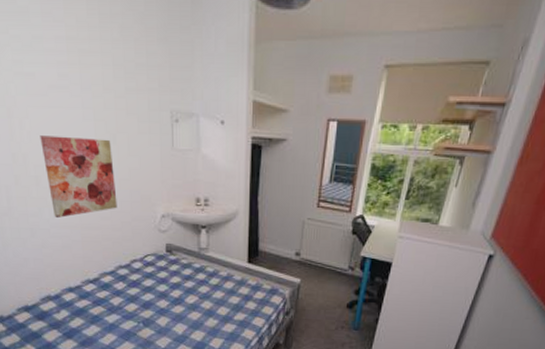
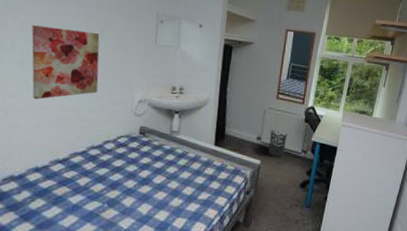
trash can: none [309,243,331,274] -> present [268,129,288,157]

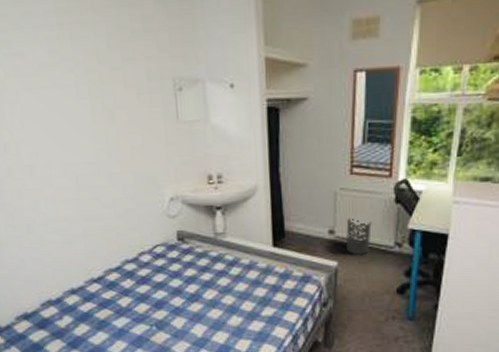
wall art: present [31,25,100,100] -> none [32,117,120,211]

